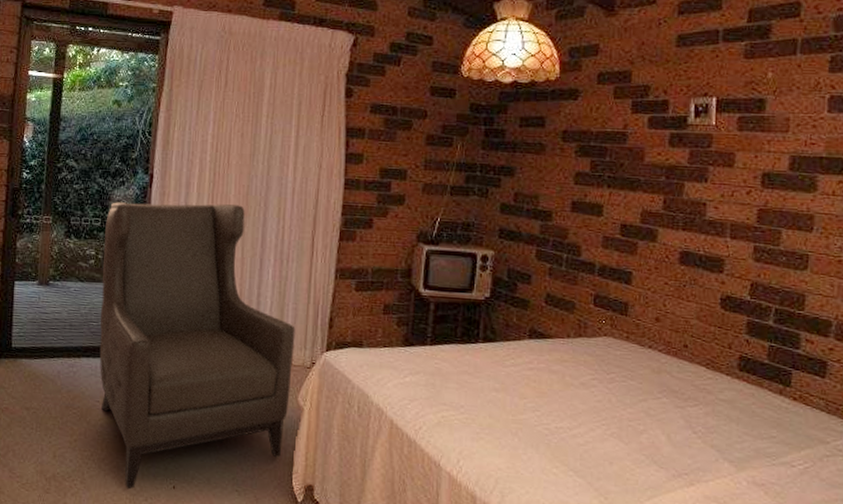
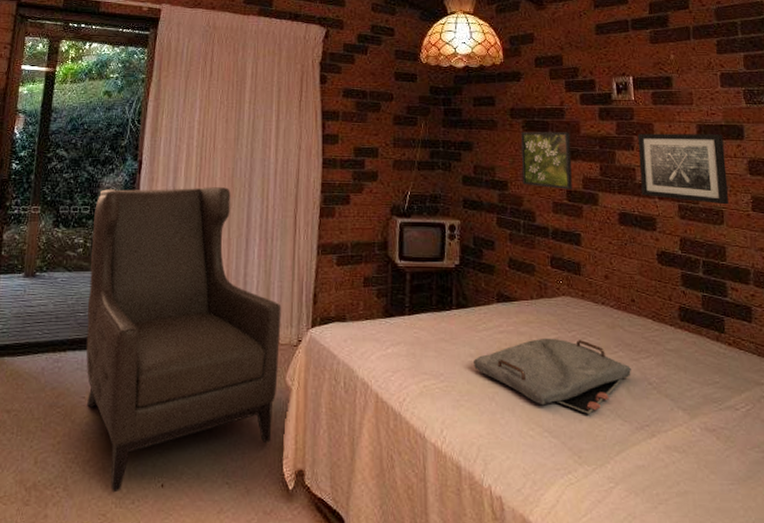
serving tray: none [497,378,676,459] -> present [473,338,632,415]
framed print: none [569,157,632,223] -> present [521,131,572,190]
wall art: none [711,163,821,249] -> present [637,133,729,205]

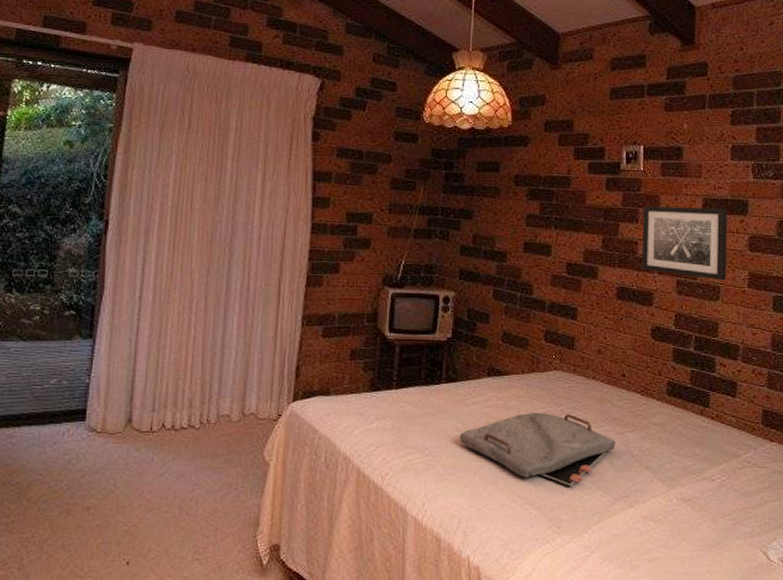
chair: present [86,187,281,493] -> none [43,251,261,571]
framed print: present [521,131,572,190] -> none [522,200,575,262]

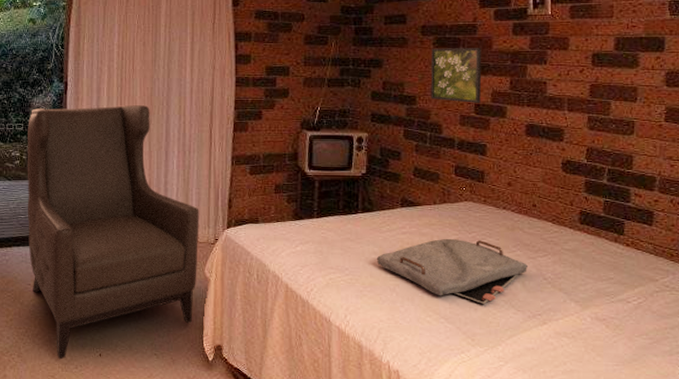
chair: none [43,251,261,571] -> present [27,105,199,360]
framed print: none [522,200,575,262] -> present [430,48,482,103]
wall art: present [642,205,727,281] -> none [551,47,642,116]

